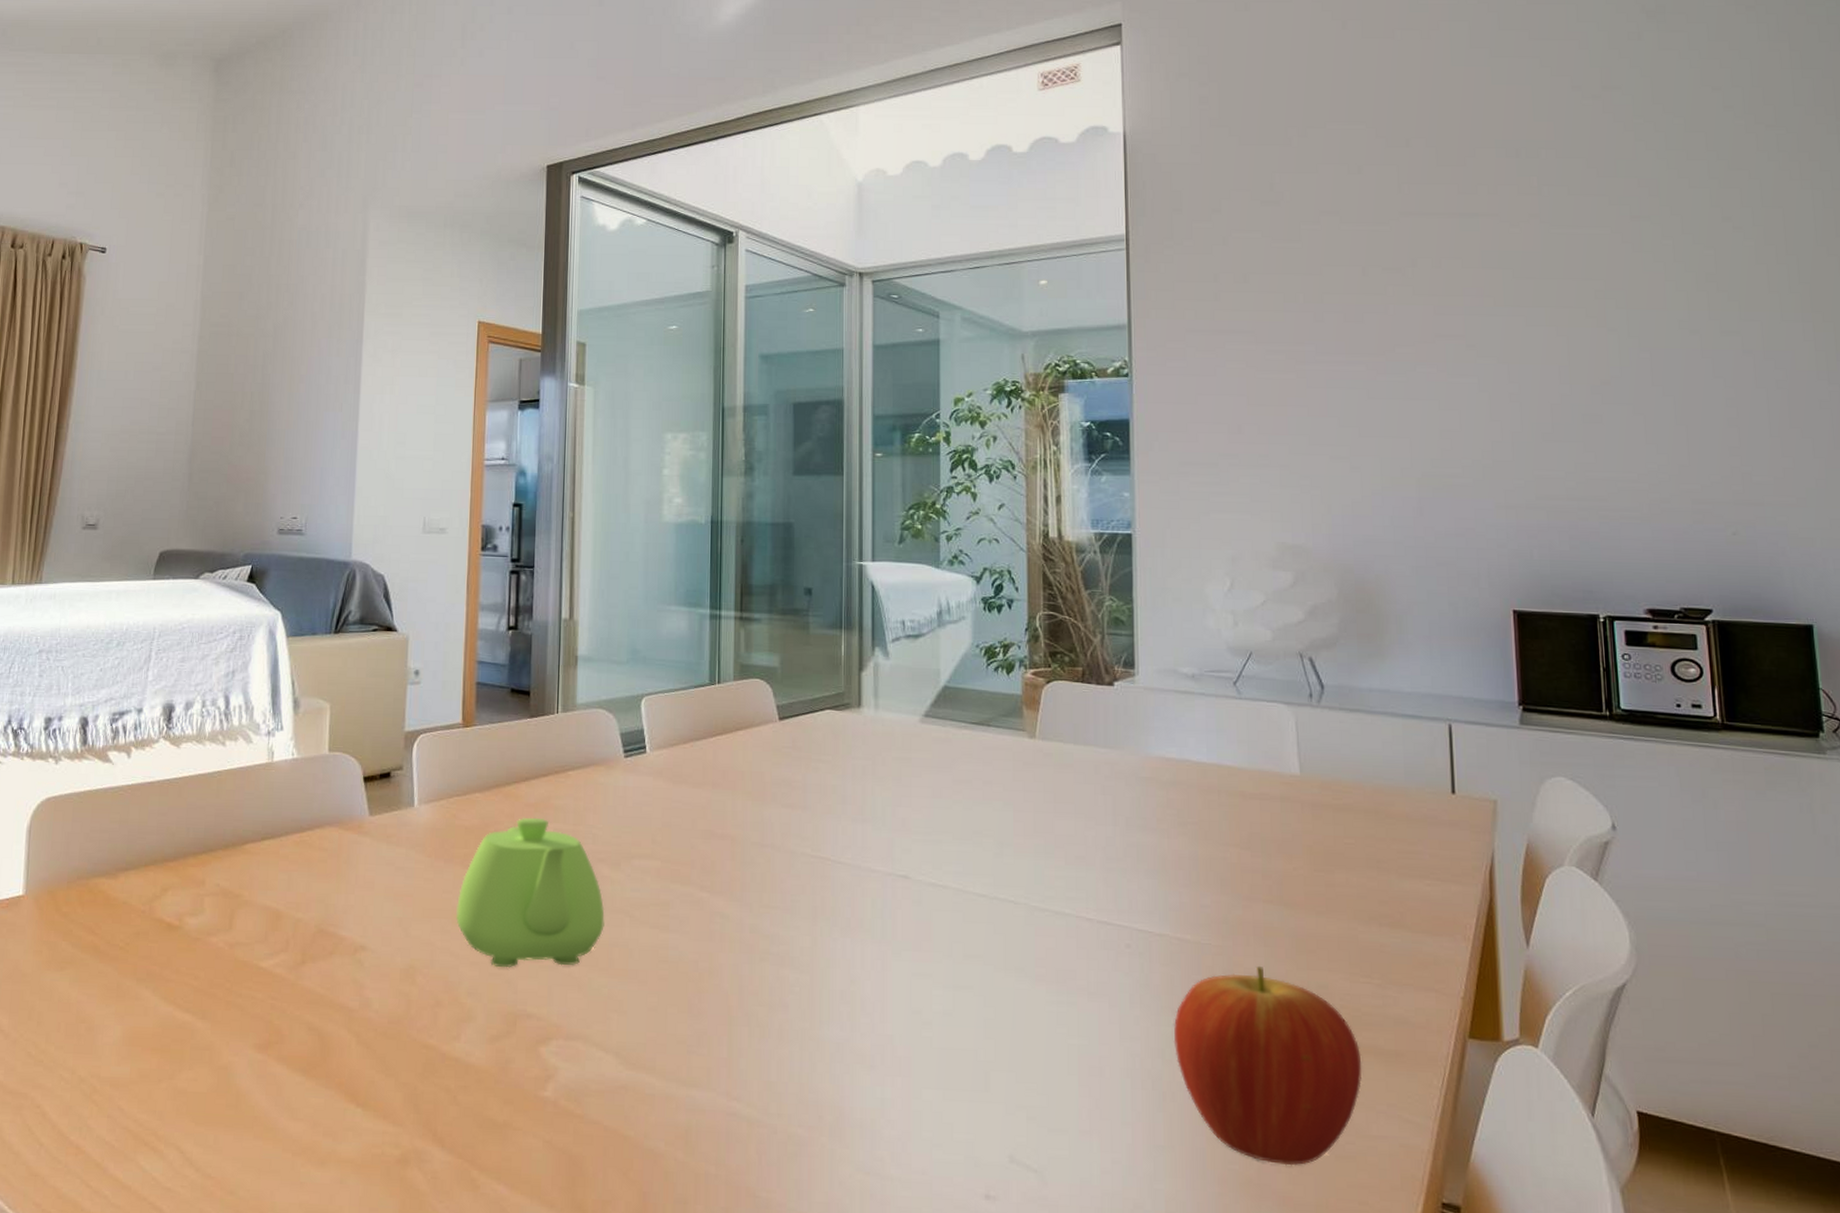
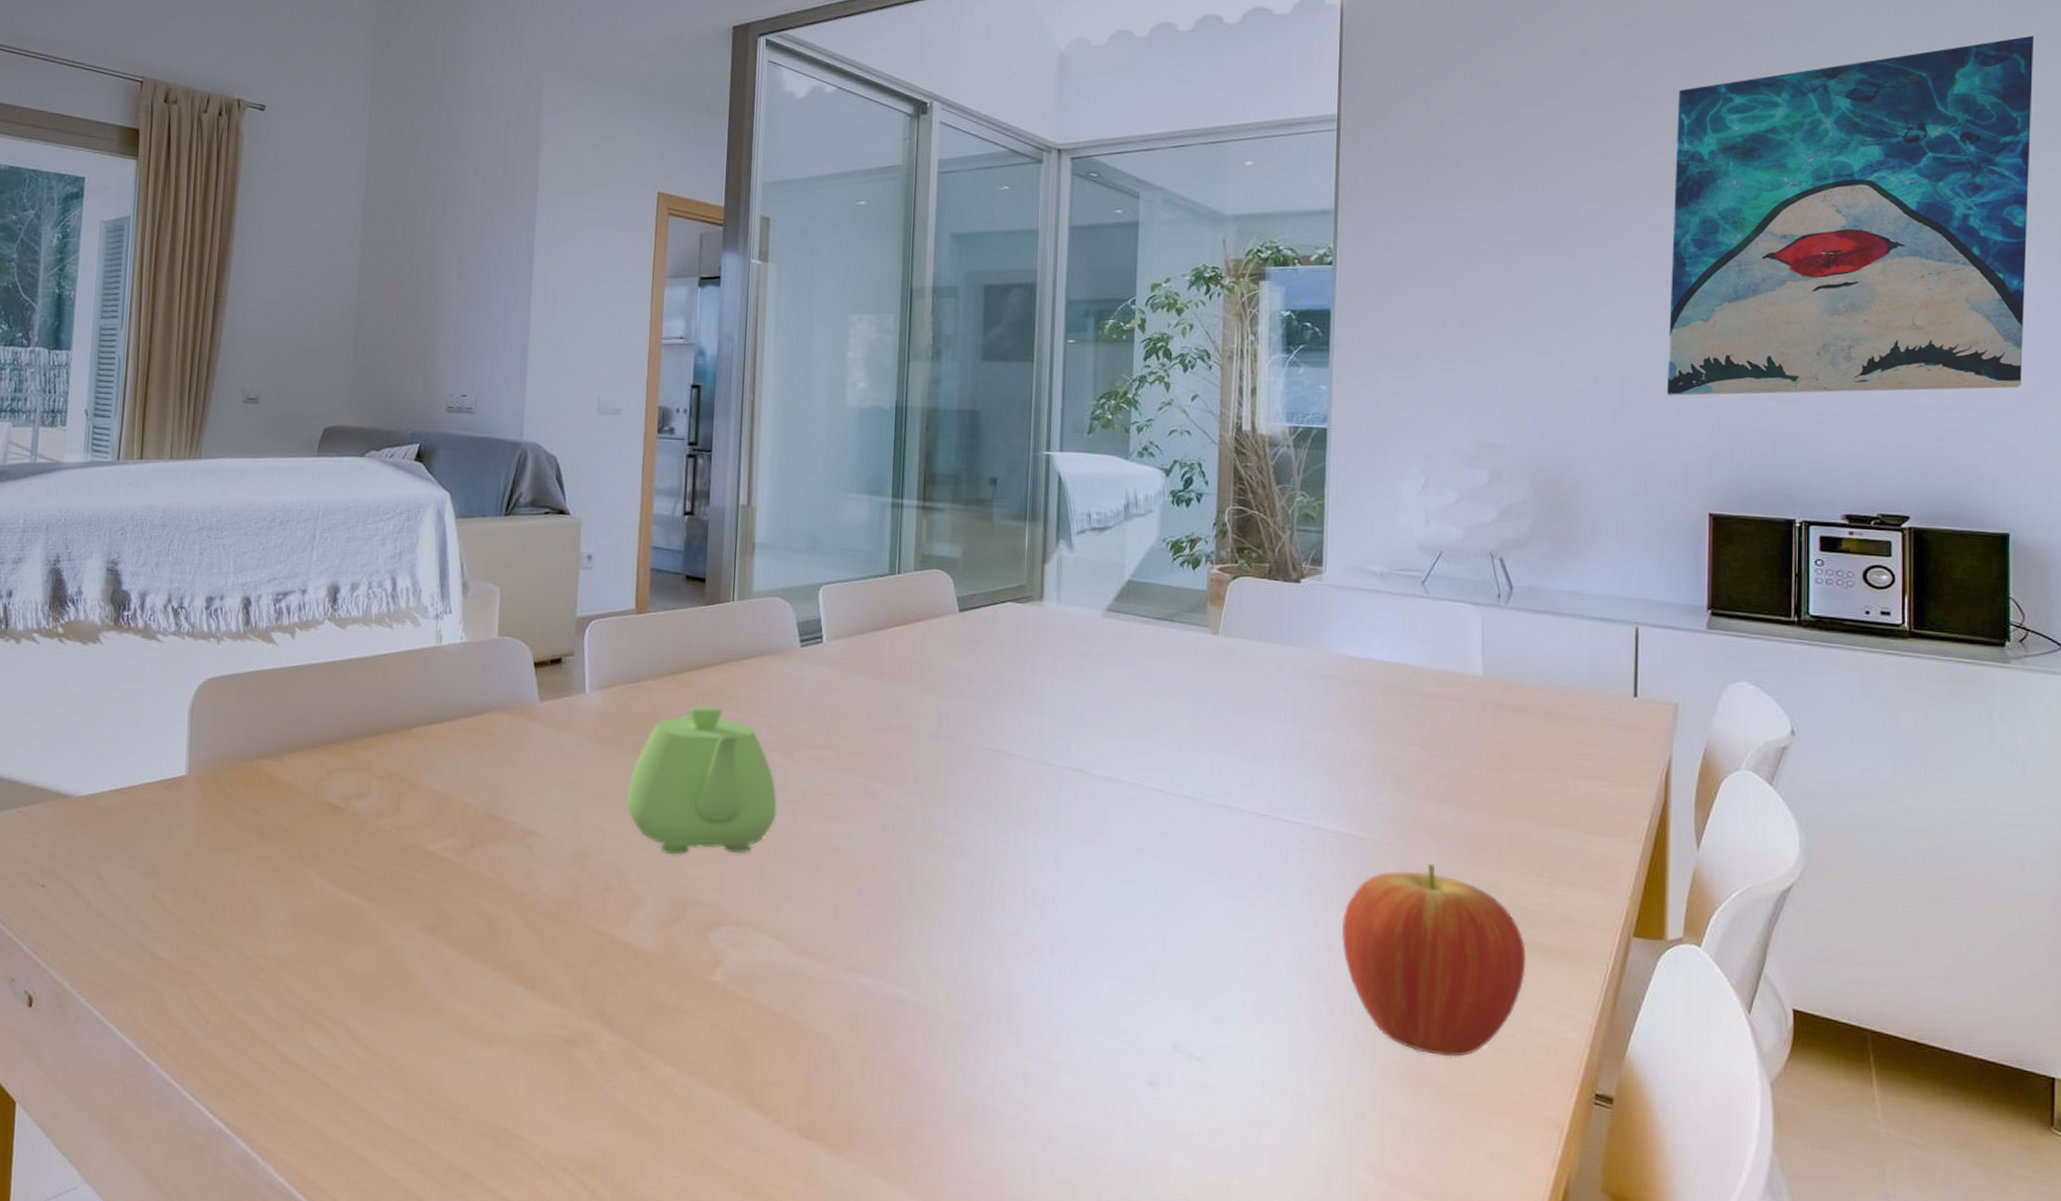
wall art: none [1452,146,1811,496] -> present [1666,35,2035,396]

